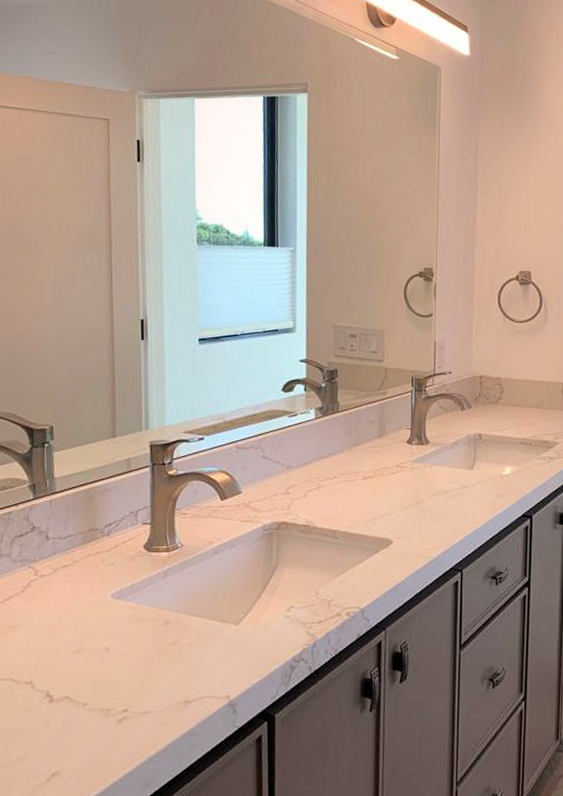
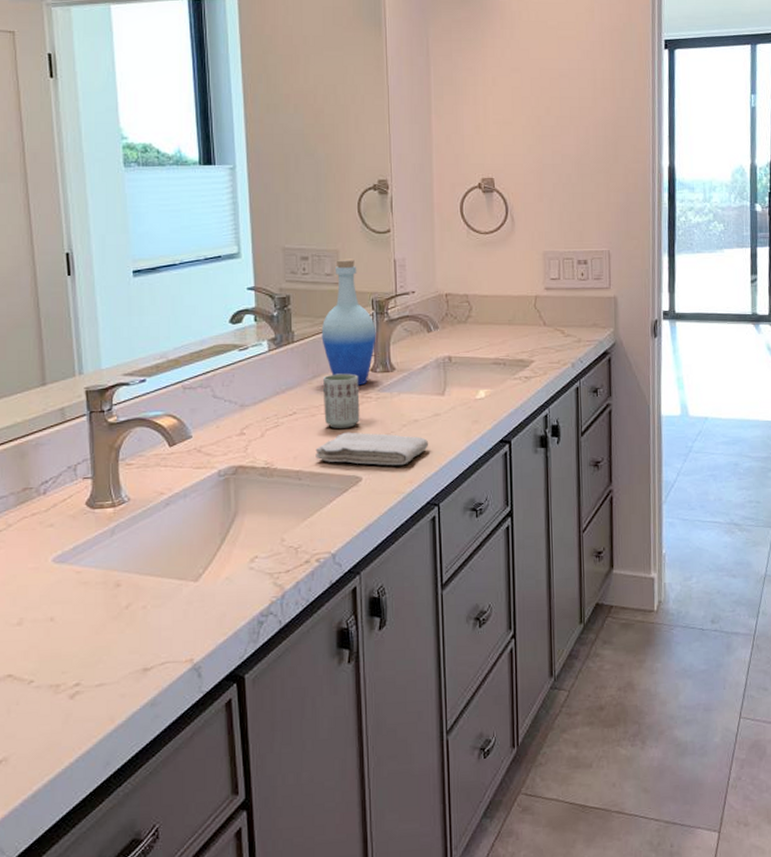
washcloth: none [352,497,456,532] -> present [315,432,429,466]
cup: none [362,443,396,494] -> present [323,373,360,428]
bottle: none [364,338,414,456] -> present [321,259,376,386]

